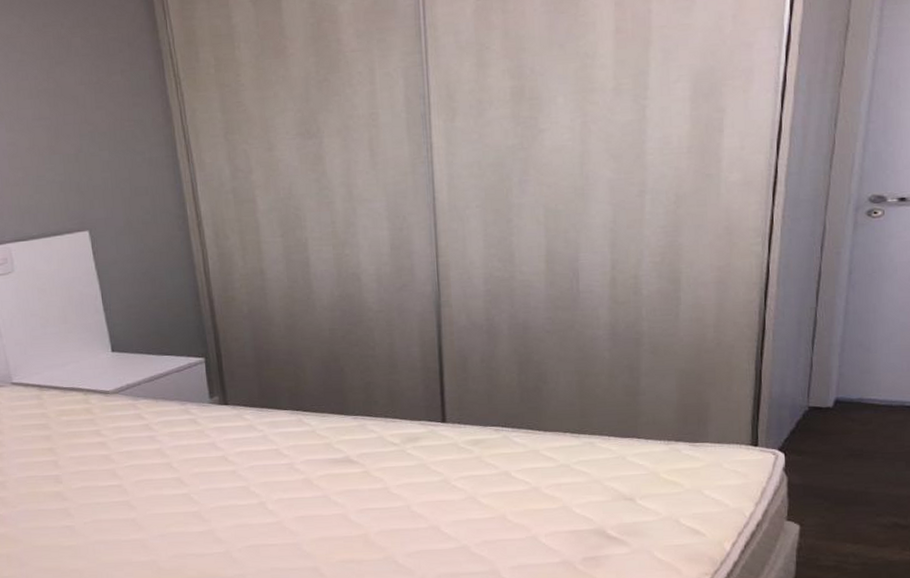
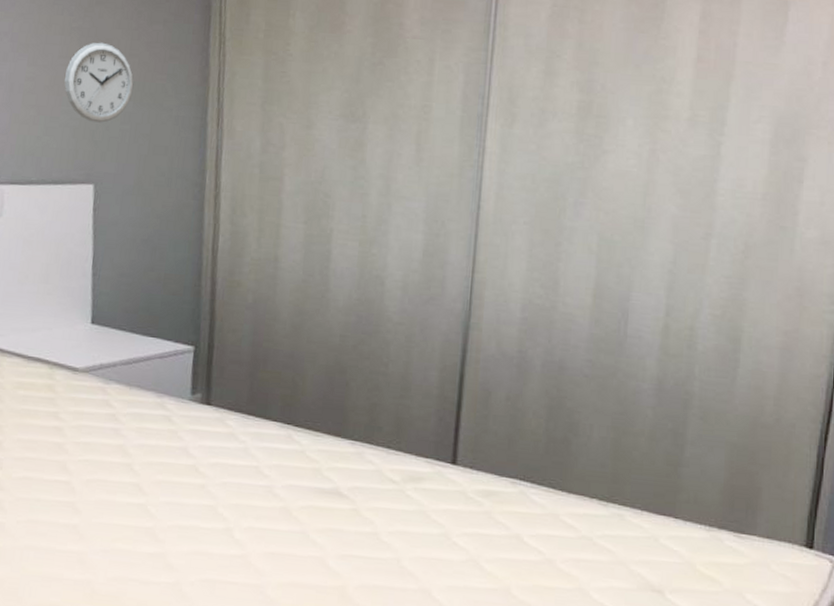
wall clock: none [42,100,107,175] -> present [64,42,134,123]

